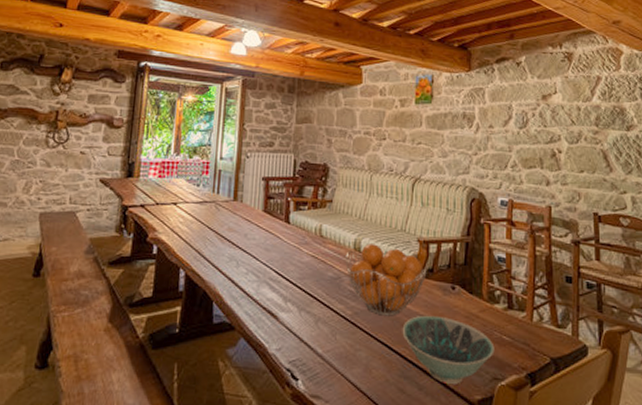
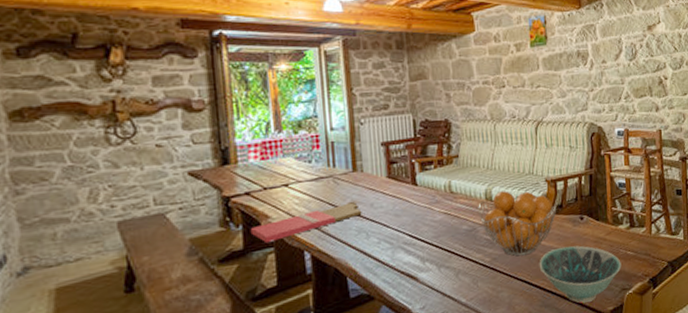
cutting board: none [138,228,236,255] -> present [250,201,362,244]

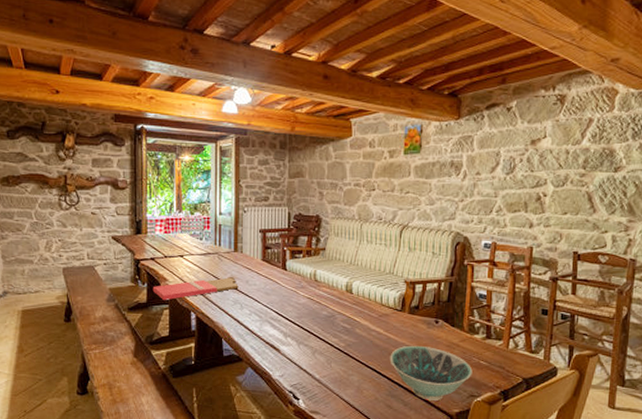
fruit basket: present [478,191,557,257] -> none [338,286,413,347]

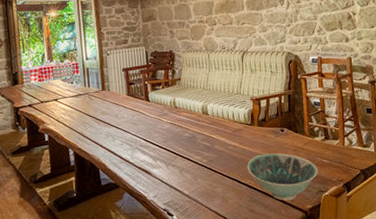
cutting board: present [152,276,239,301] -> none [32,112,109,142]

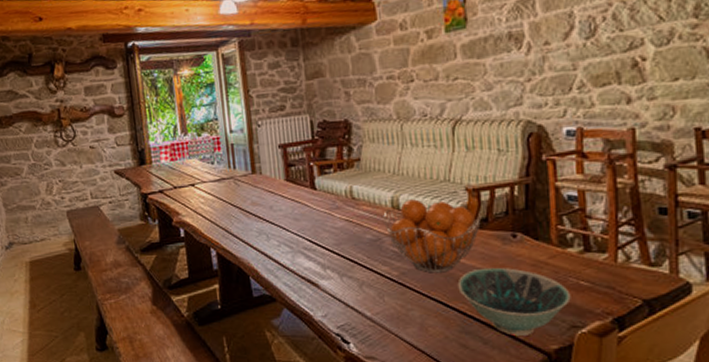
fruit basket: none [197,107,261,160] -> present [383,199,481,273]

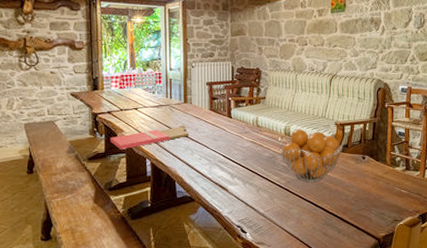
cutting board: none [164,202,262,238] -> present [110,125,189,150]
bowl: present [457,267,571,336] -> none [324,179,395,227]

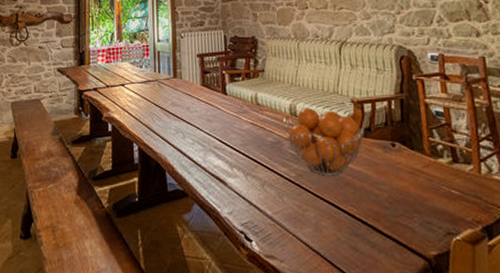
cutting board: present [110,125,189,150] -> none [95,103,180,132]

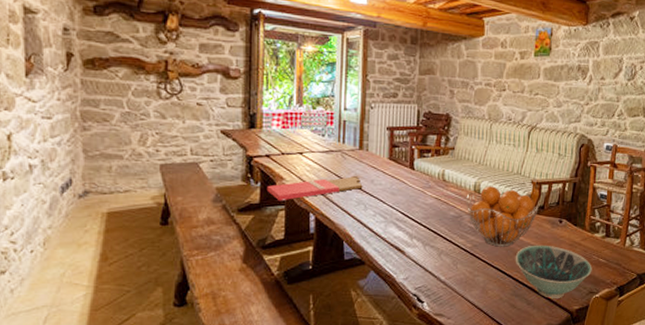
cutting board: none [95,103,180,132] -> present [266,175,363,201]
bowl: none [346,173,445,240] -> present [515,245,592,298]

